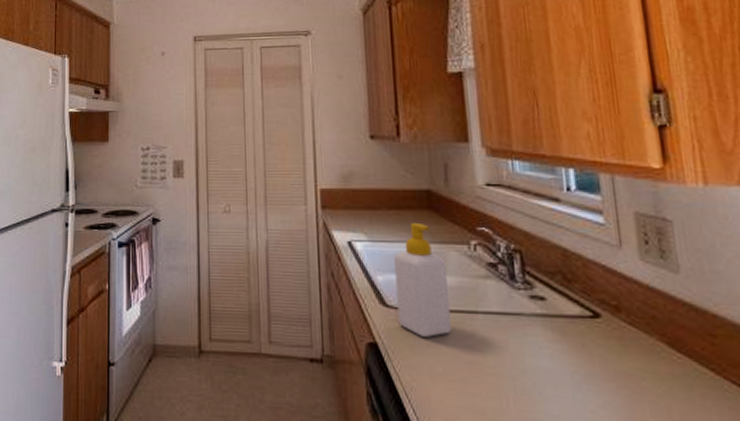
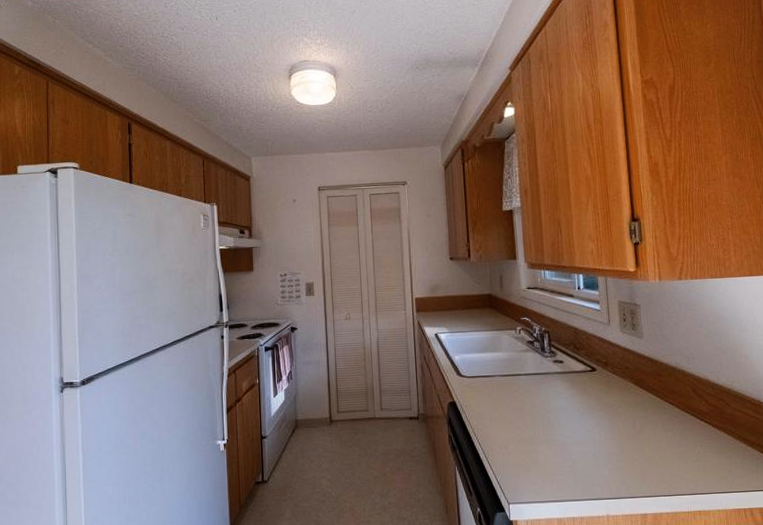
soap bottle: present [394,222,451,337] -> none [466,317,504,395]

